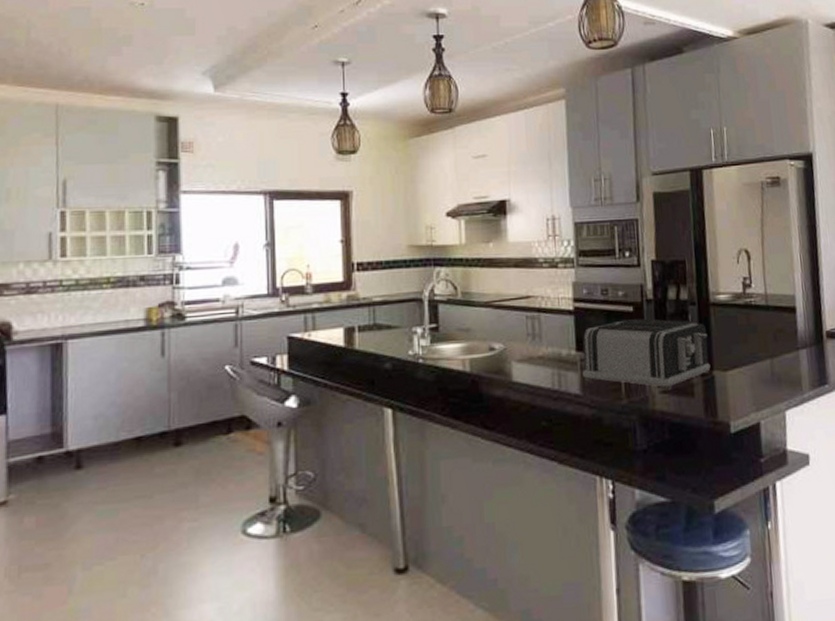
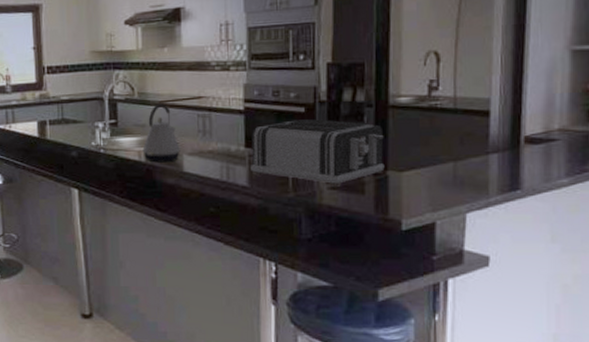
kettle: none [467,304,509,373] -> present [142,103,180,163]

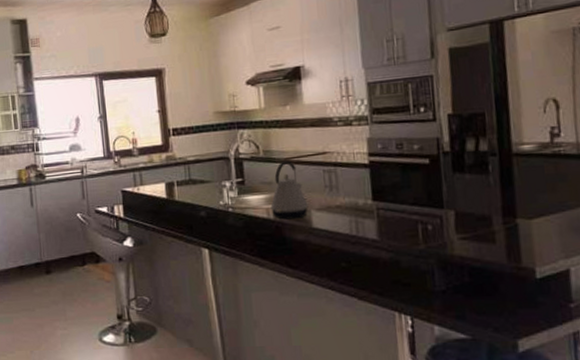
toaster: present [251,119,385,188] -> none [378,170,514,238]

